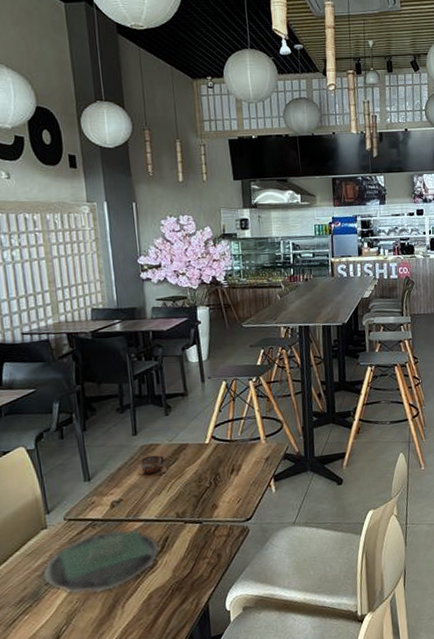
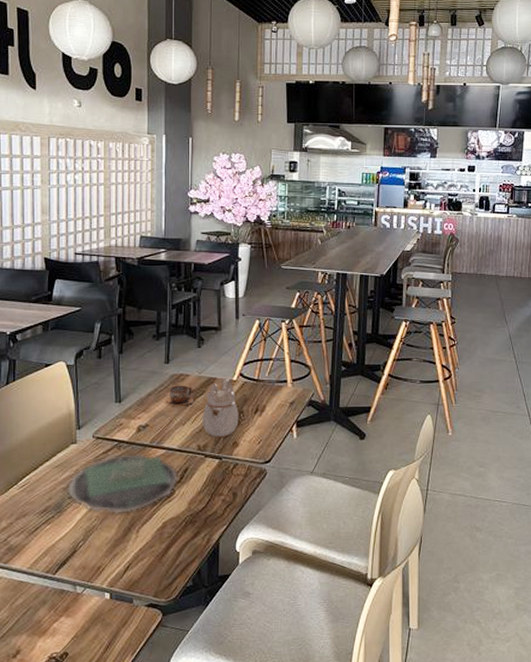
teapot: none [177,442,216,503] -> present [202,378,239,438]

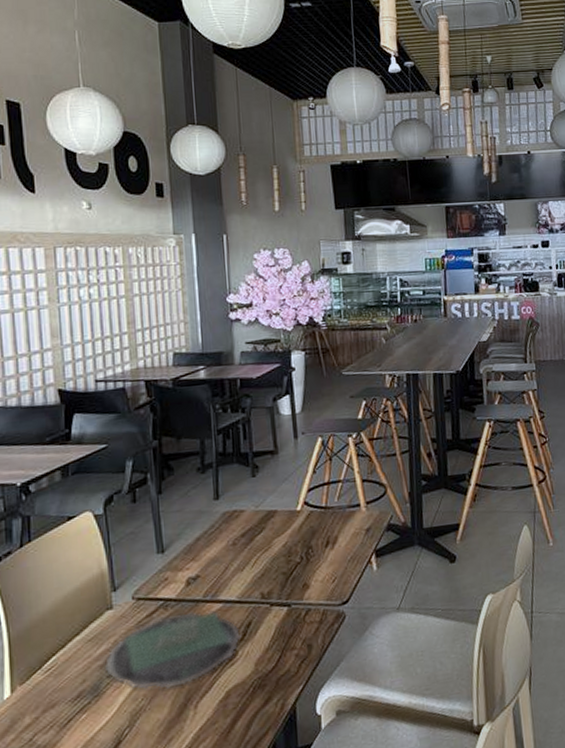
cup: present [165,385,194,406] -> none [217,523,253,550]
teapot: present [202,378,239,438] -> none [263,509,308,582]

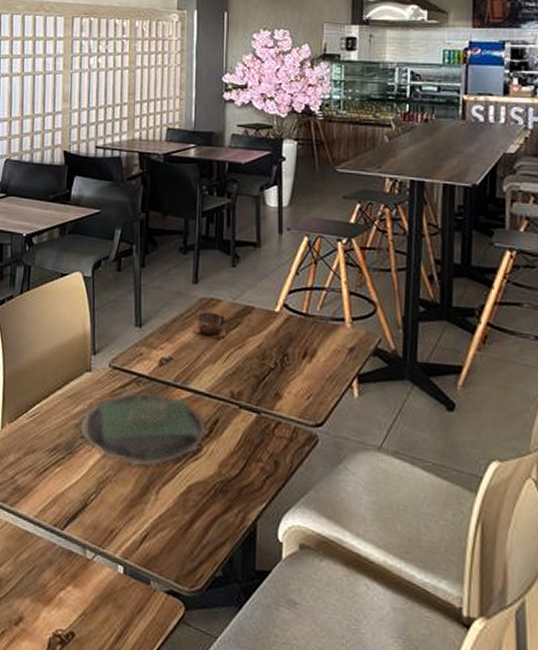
cup: none [217,523,253,550] -> present [192,312,227,339]

